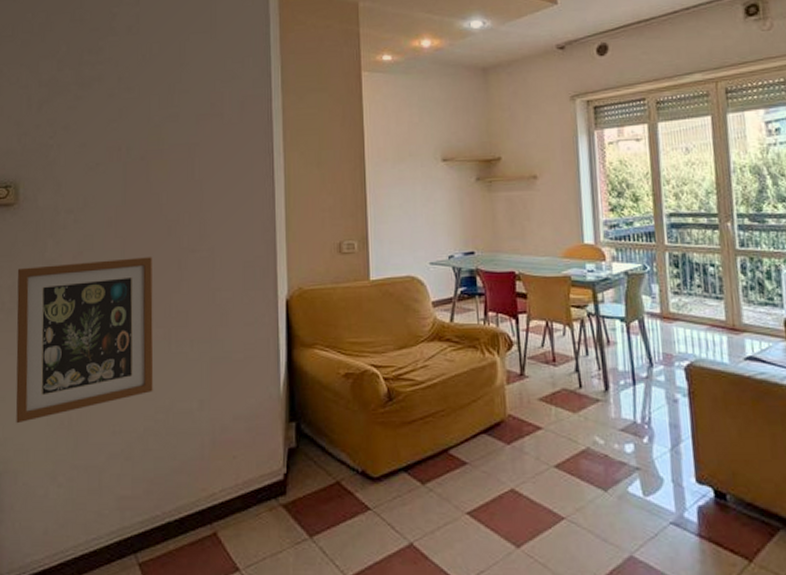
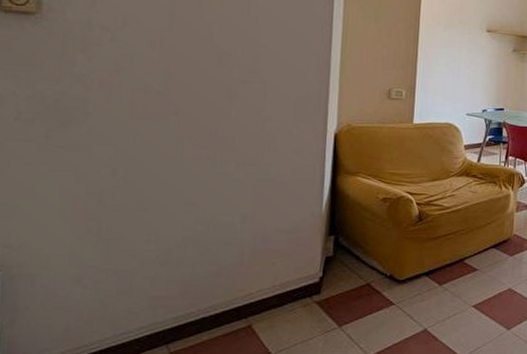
wall art: present [15,257,154,424] -> none [33,79,200,231]

